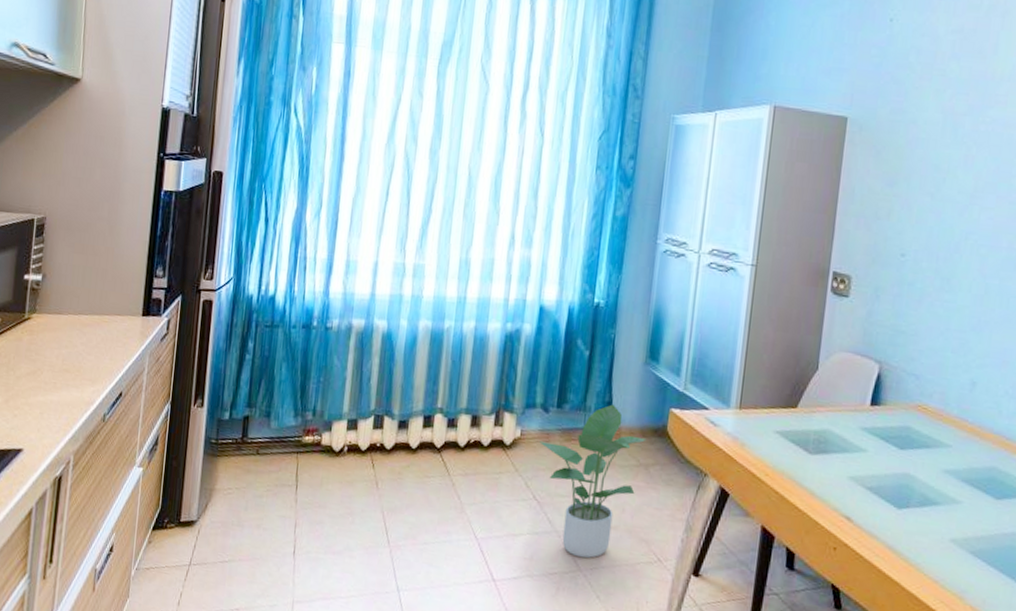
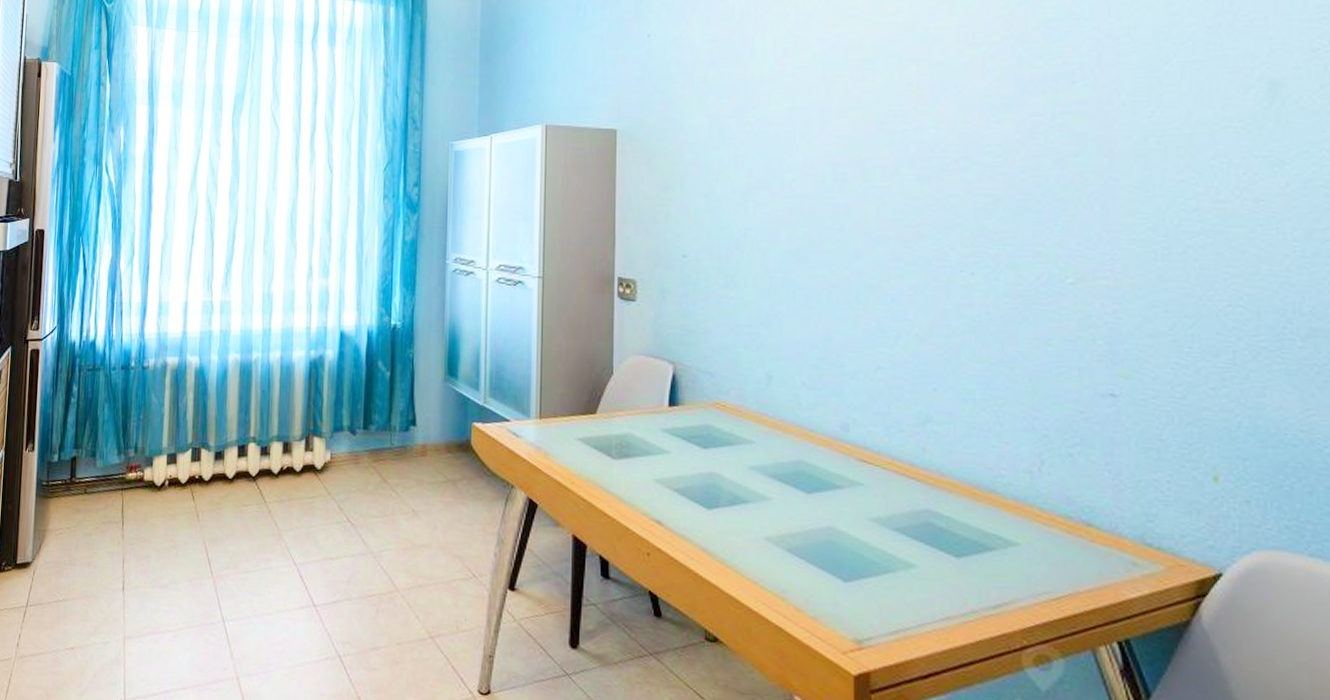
potted plant: present [539,404,647,559] -> none [349,422,452,579]

